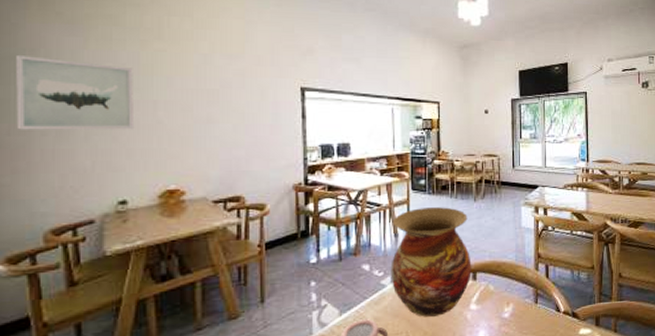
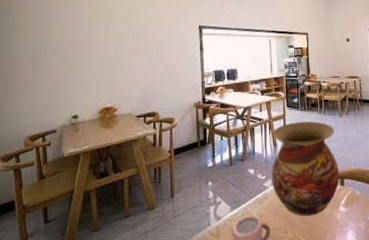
wall art: present [16,54,135,130] -> none [9,11,83,64]

